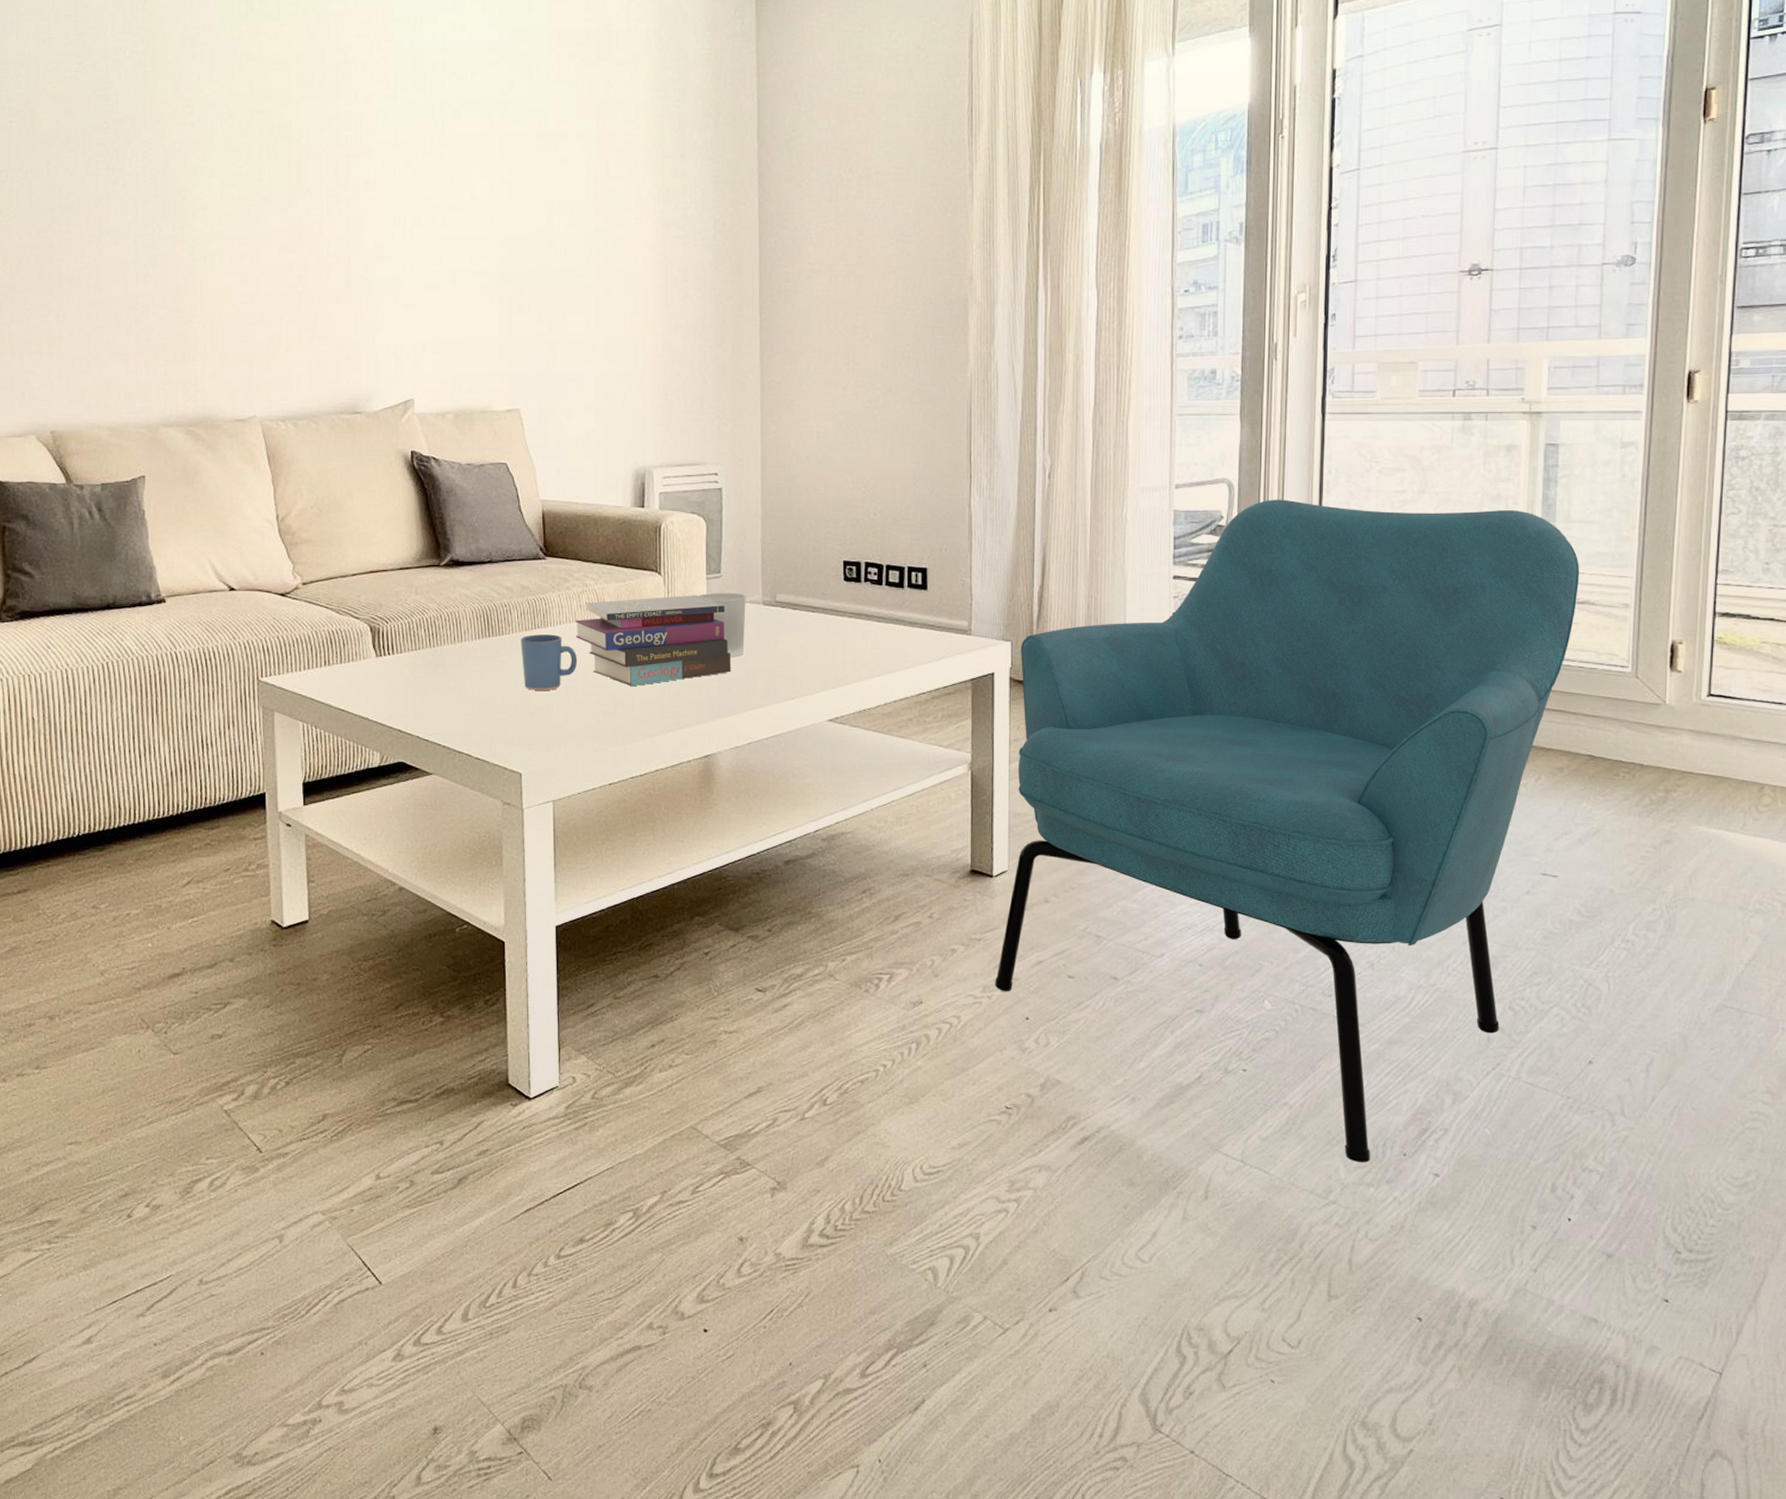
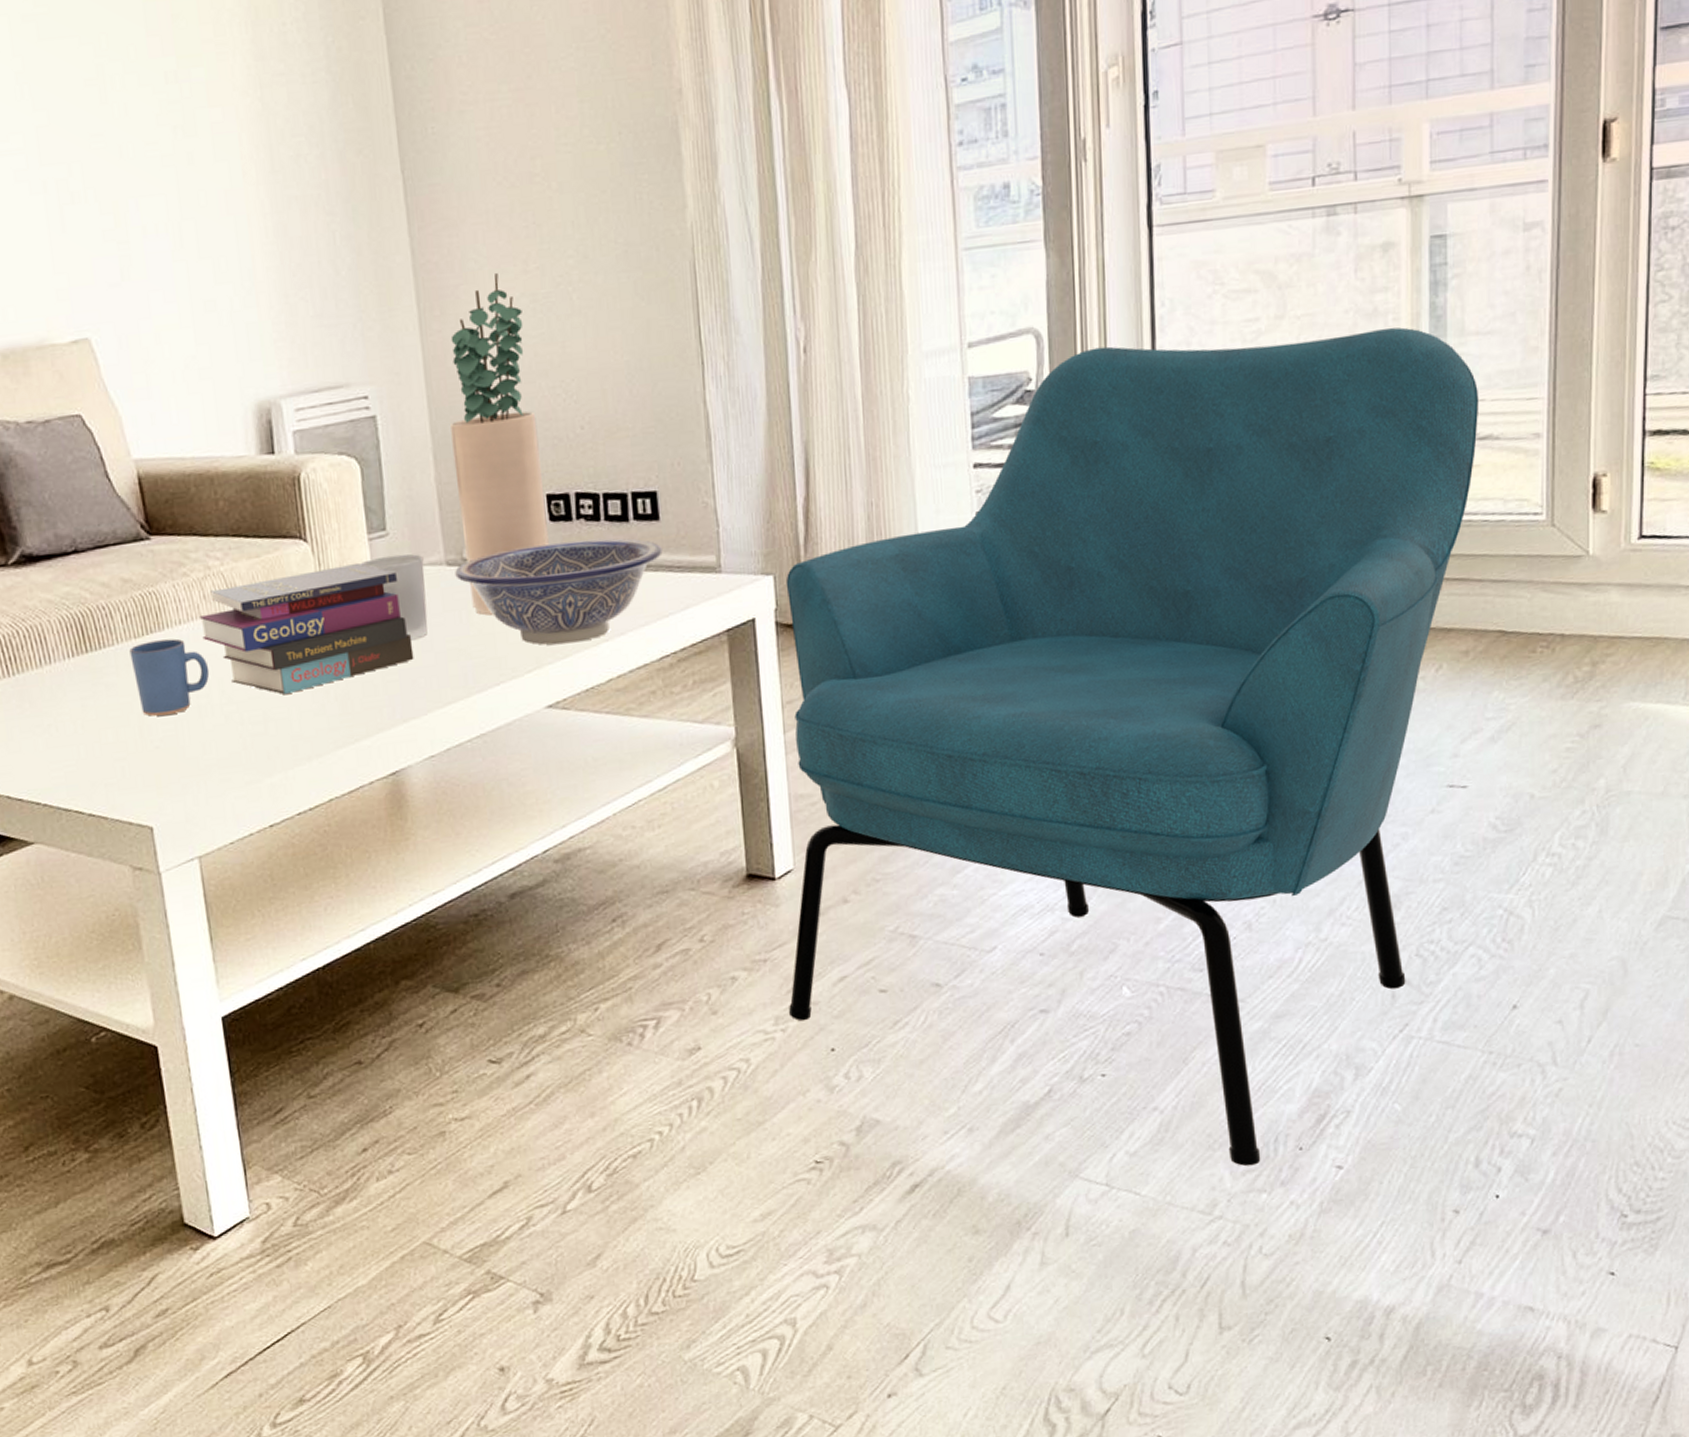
decorative bowl: none [769,597,927,674] -> present [455,538,663,645]
vase: none [776,395,842,647] -> present [449,273,549,616]

